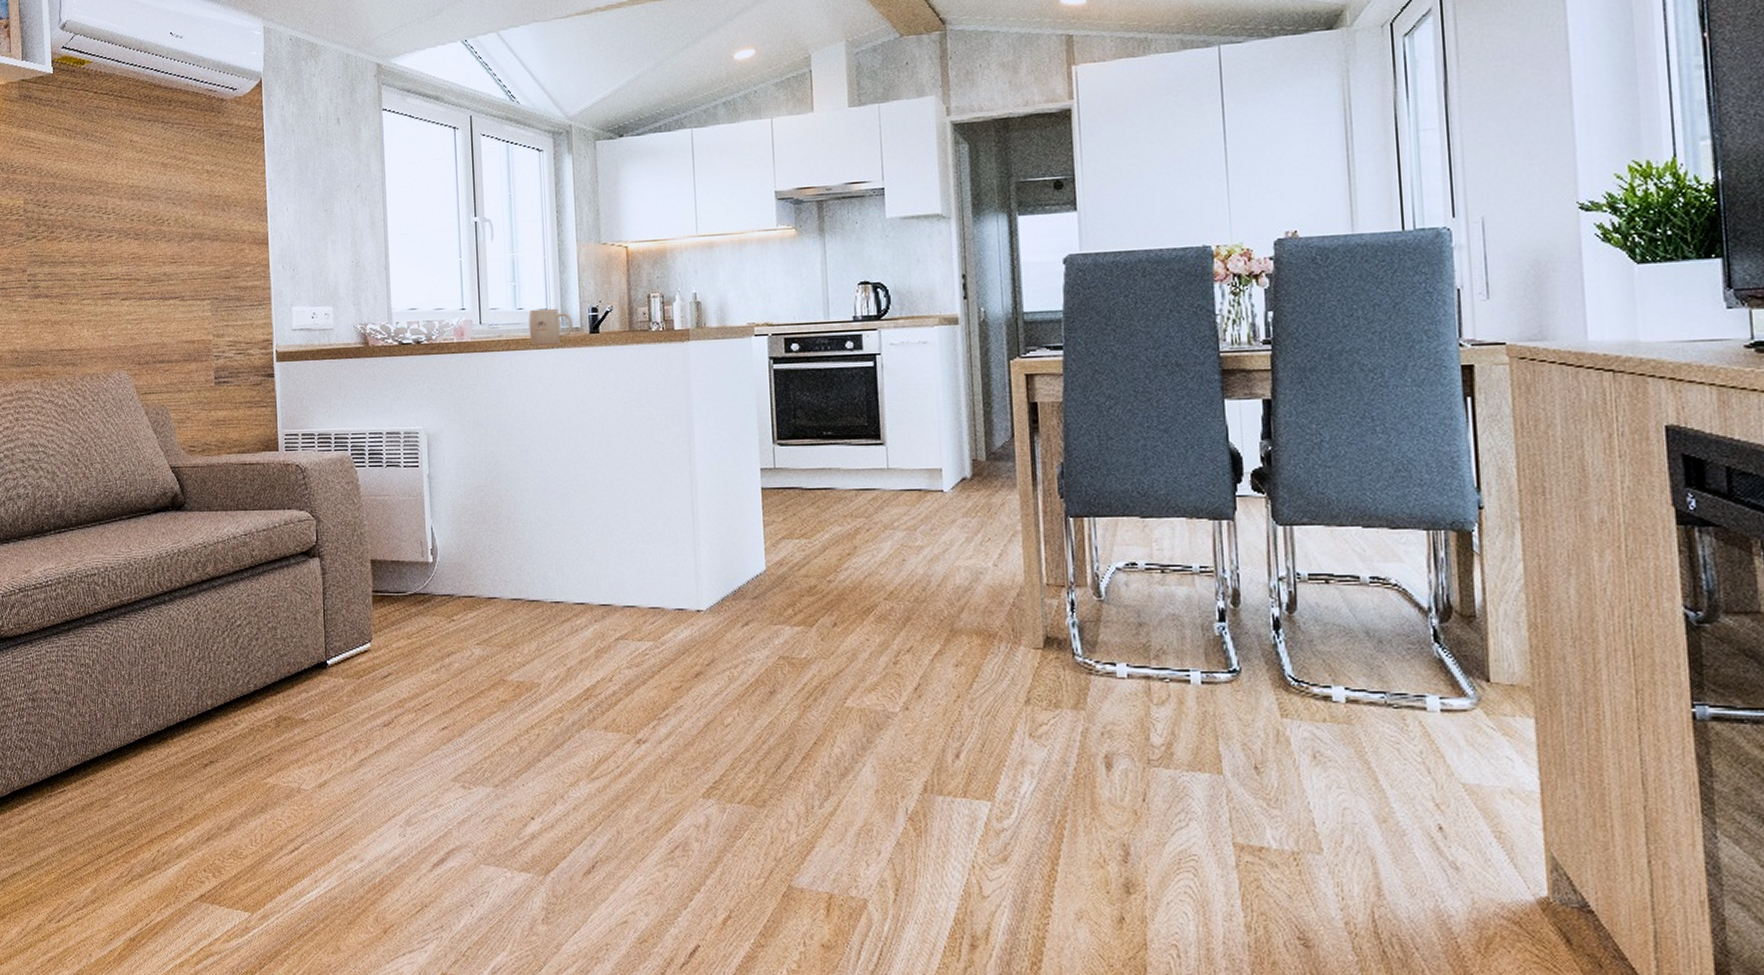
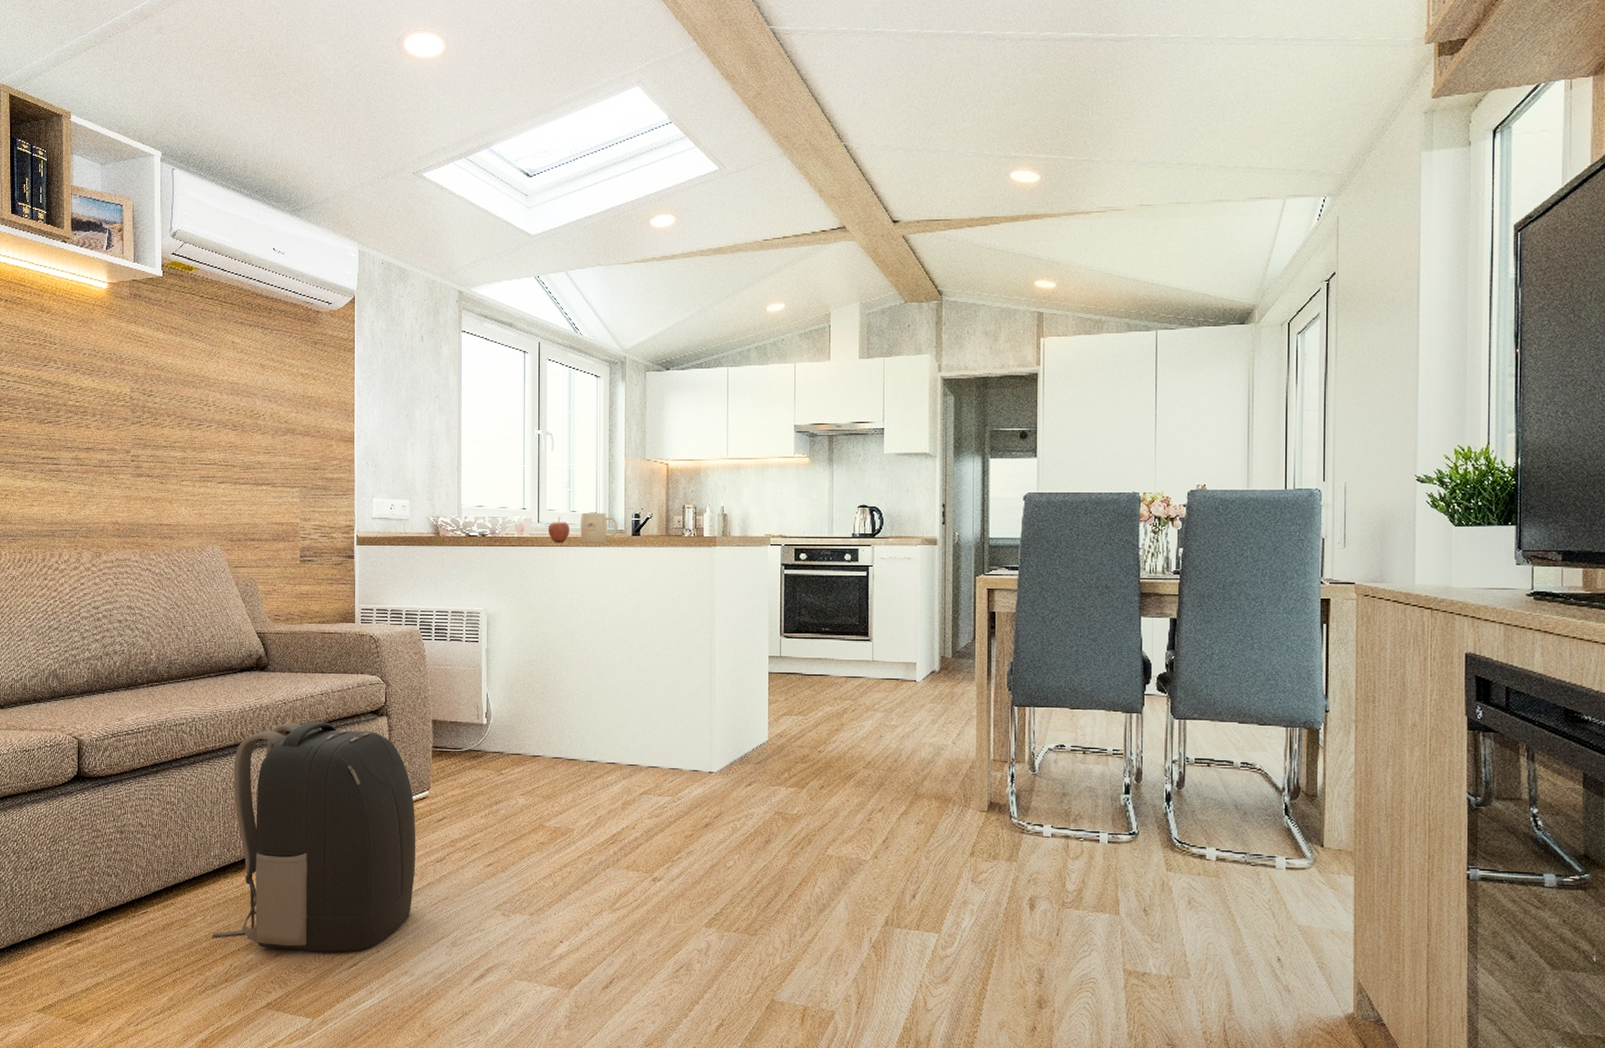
backpack: none [136,566,360,835] -> present [211,721,416,952]
fruit: none [491,316,518,347] -> present [547,517,571,543]

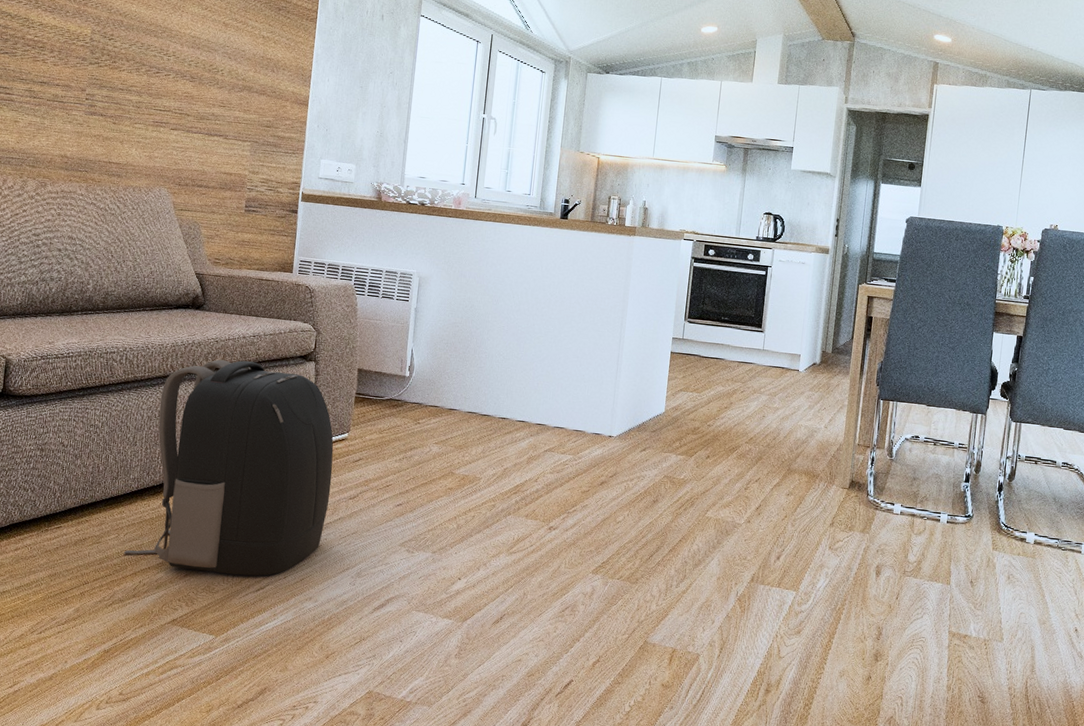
fruit: present [547,517,571,543] -> none [483,195,505,219]
mug: present [580,512,618,543] -> none [513,193,549,223]

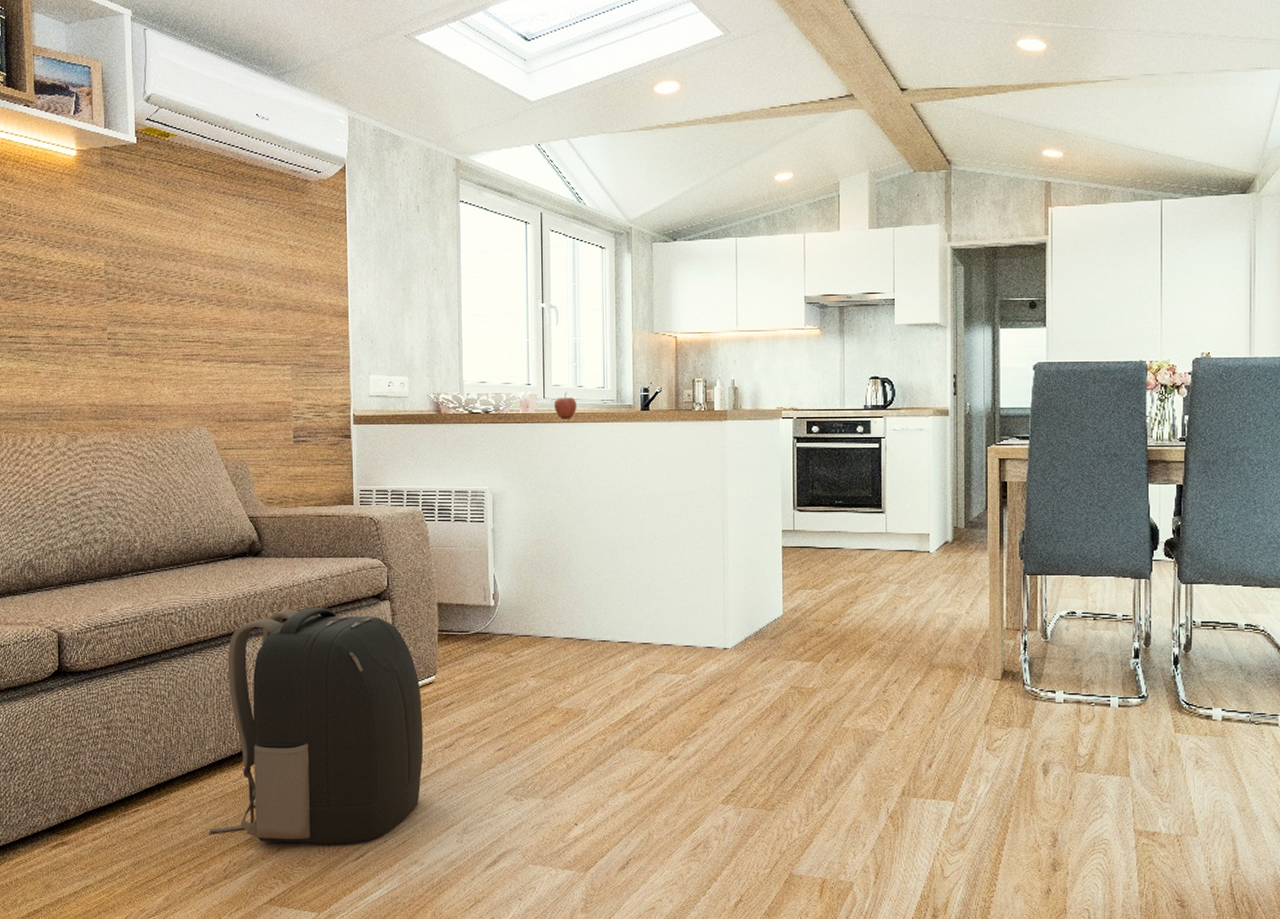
fruit: none [483,195,505,219] -> present [554,392,577,419]

